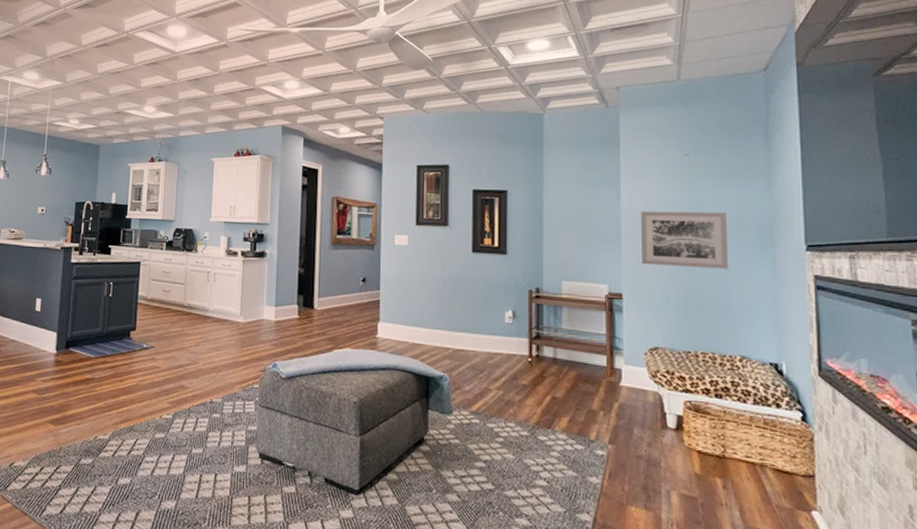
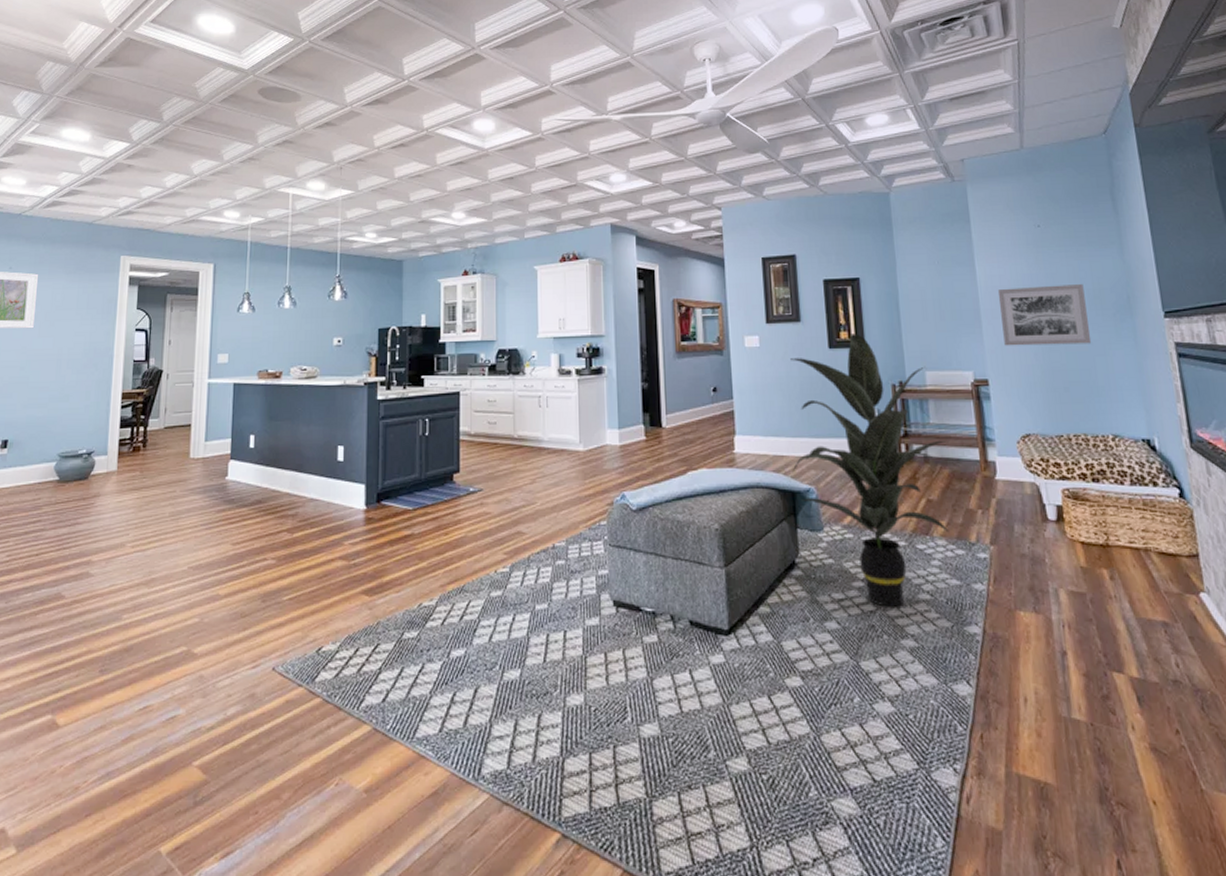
indoor plant: none [428,241,579,489] -> present [790,334,950,607]

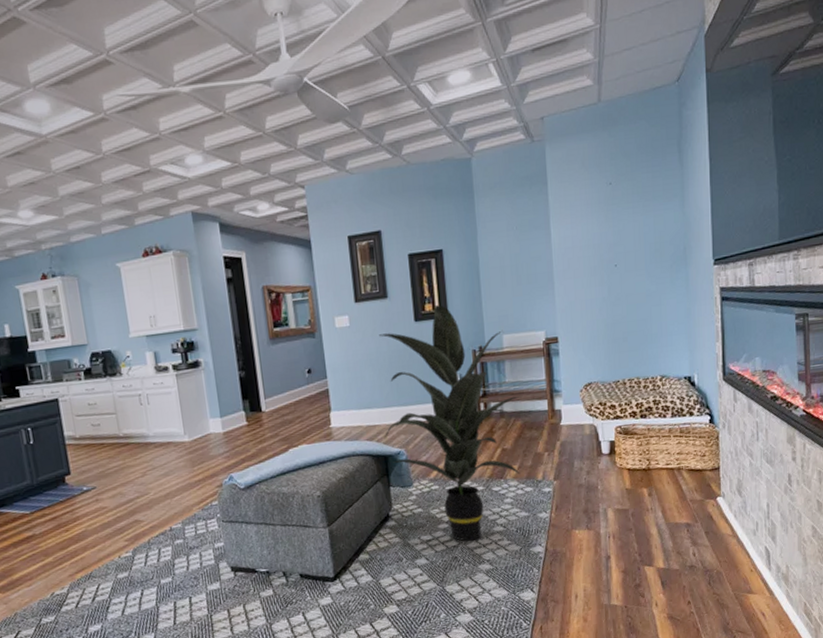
wall art: present [997,284,1092,346] -> none [569,239,650,305]

